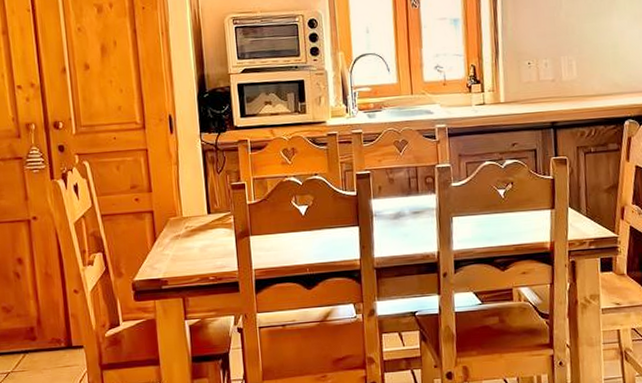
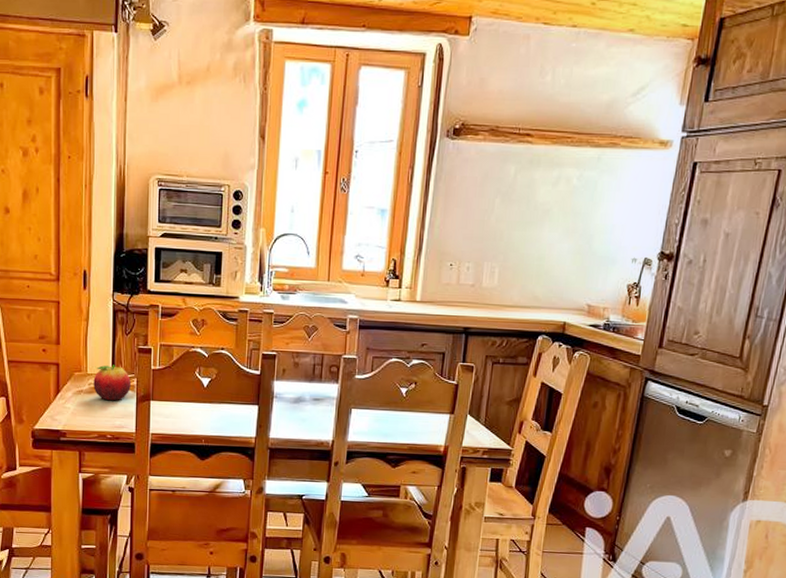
fruit: none [189,205,228,241] -> present [93,365,131,400]

